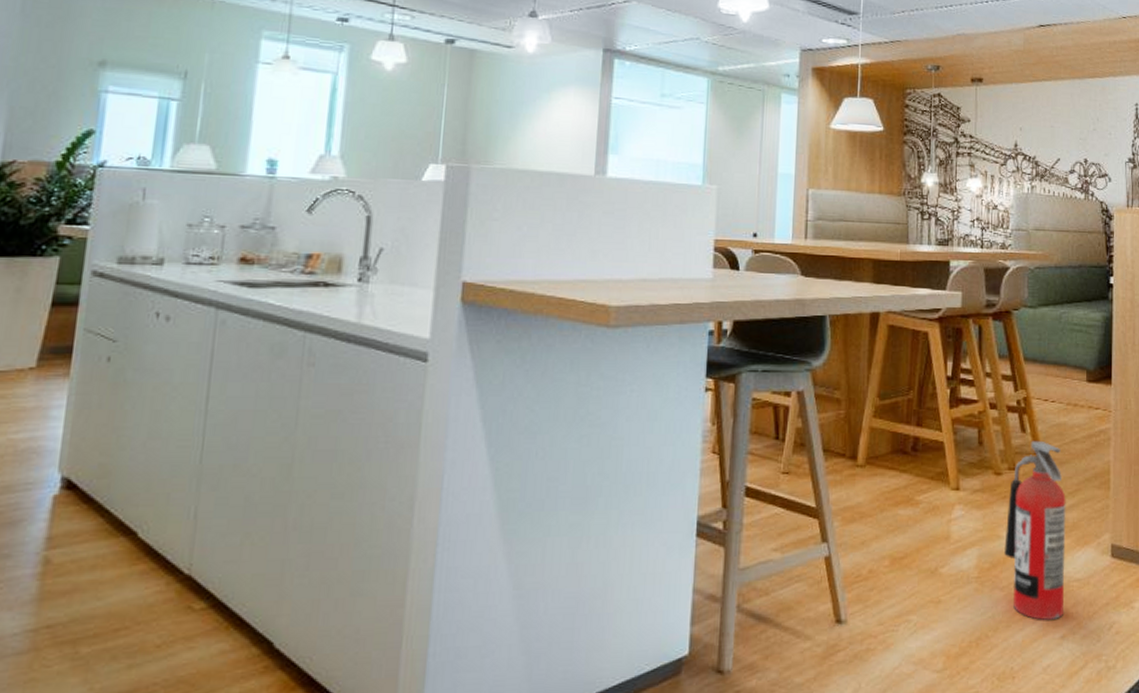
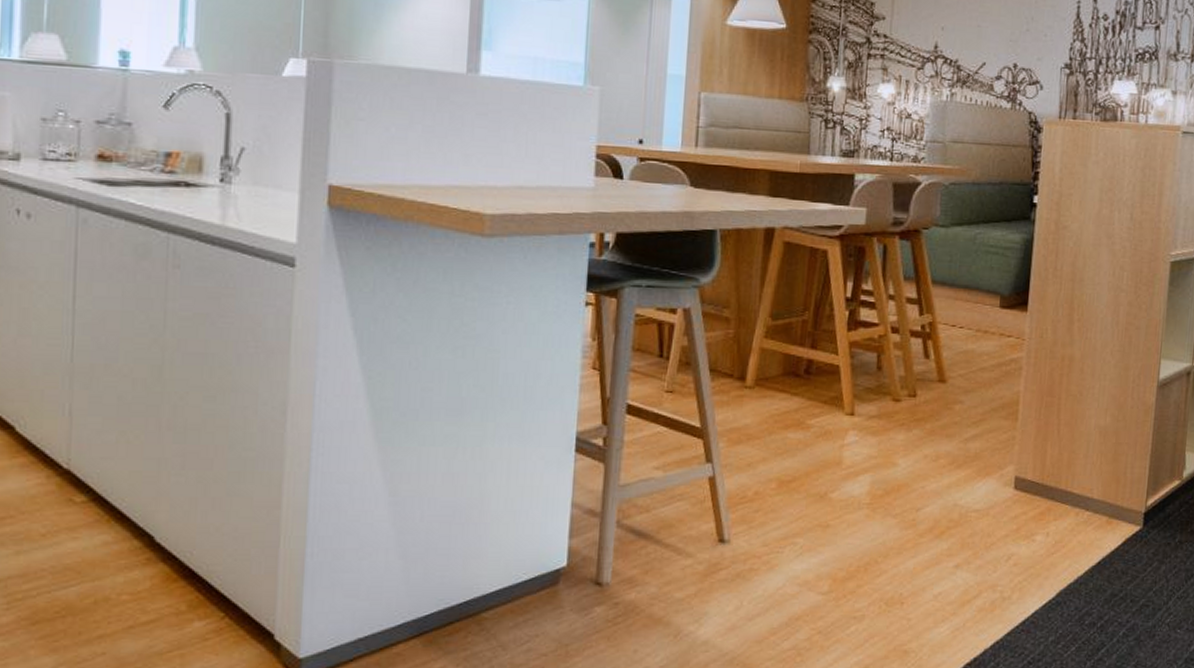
fire extinguisher: present [1004,440,1066,620] -> none [899,367,969,548]

